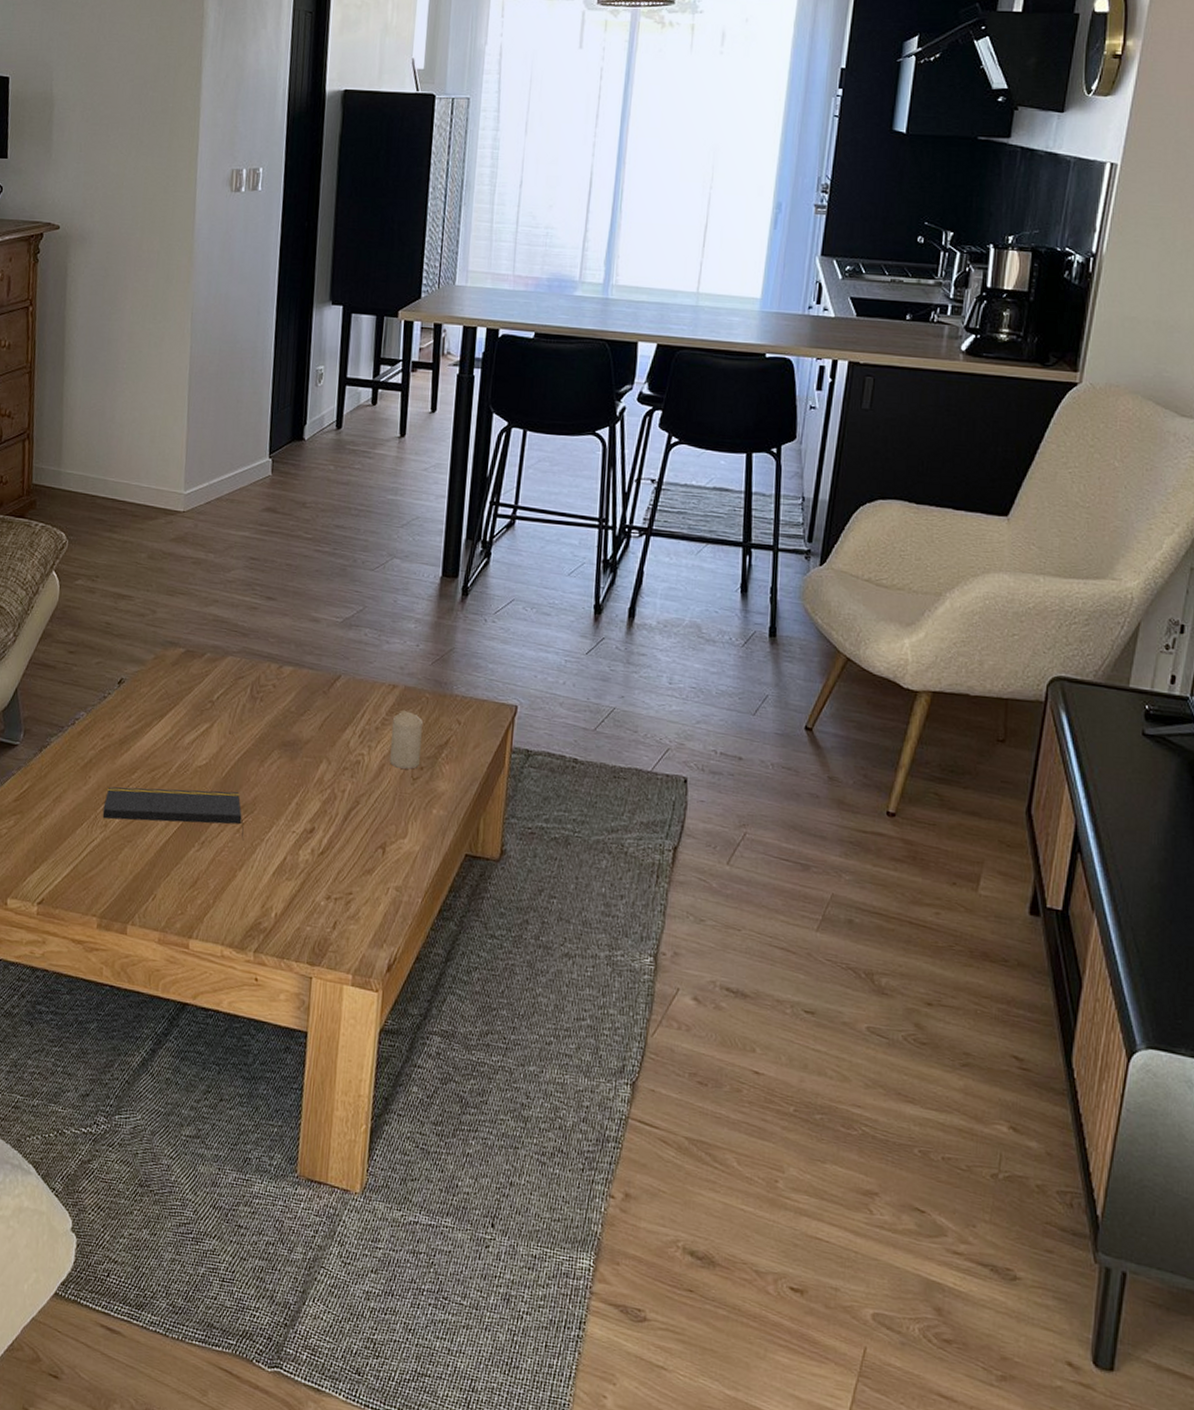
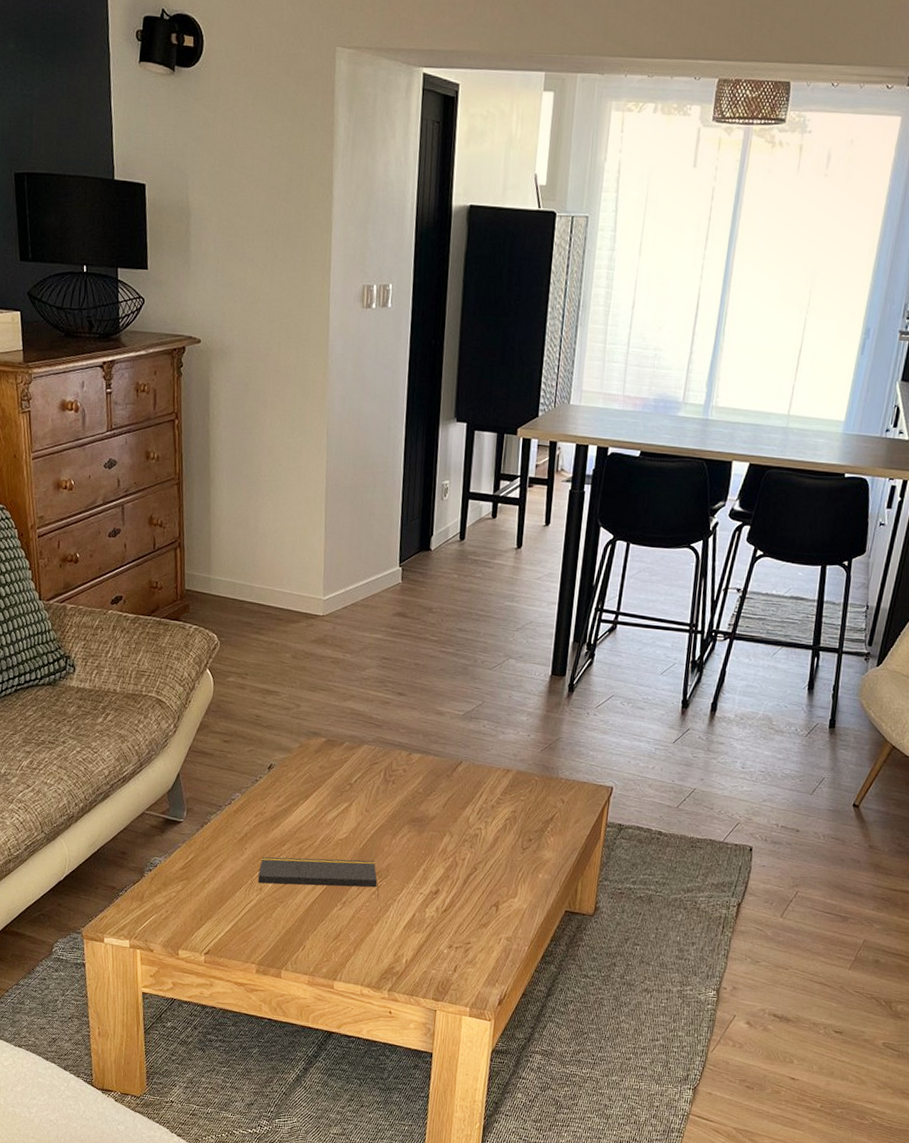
candle: present [390,711,424,769] -> none [503,791,533,841]

